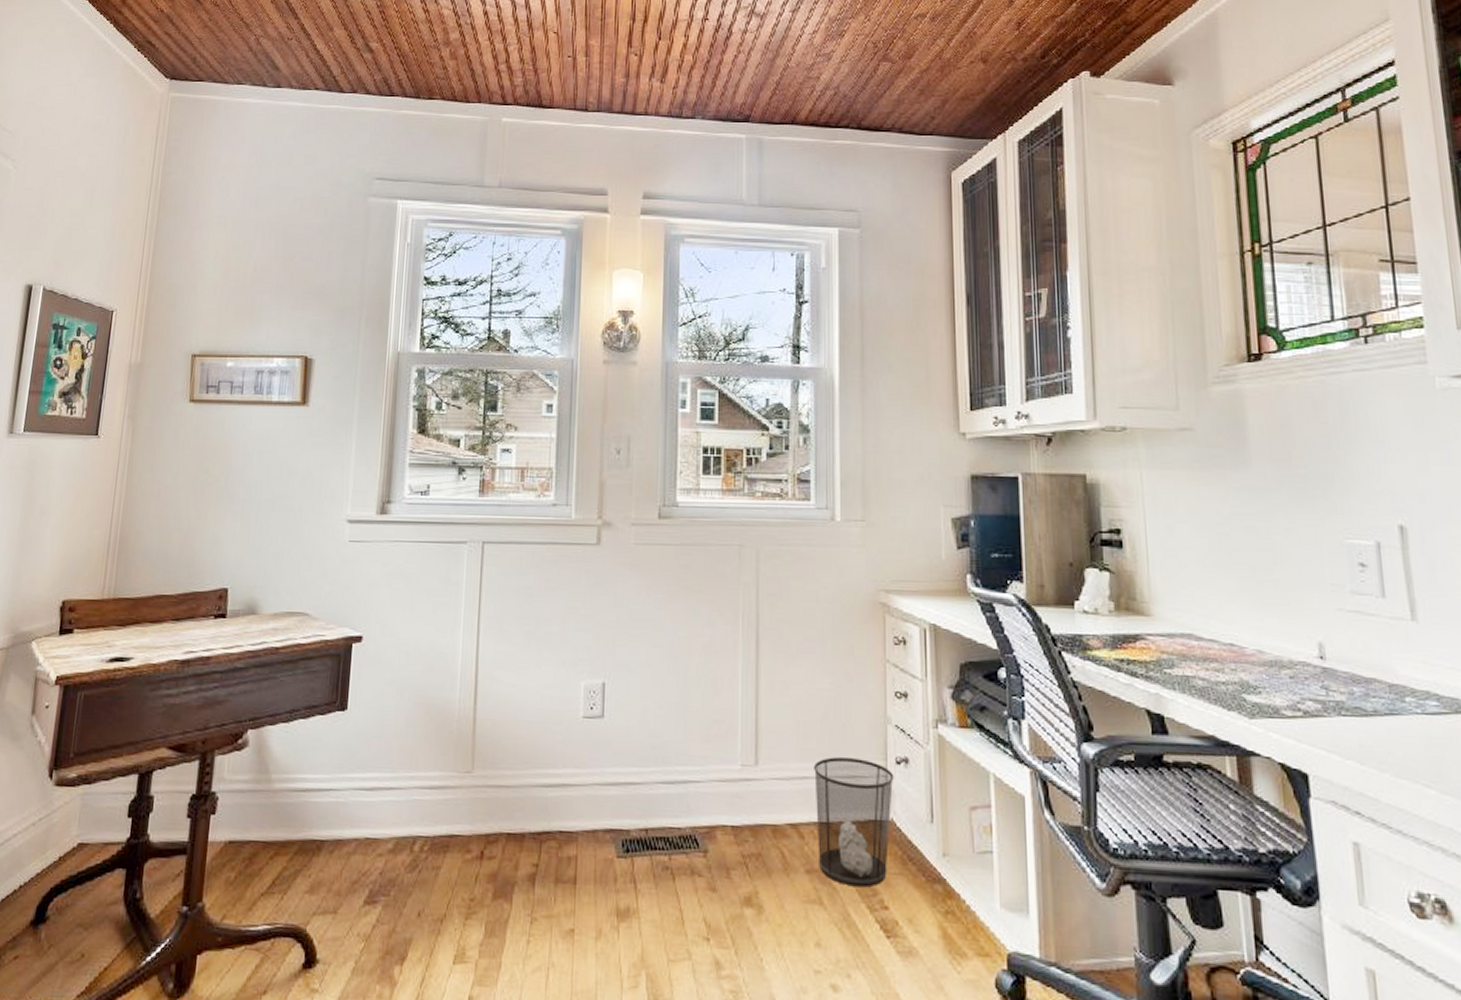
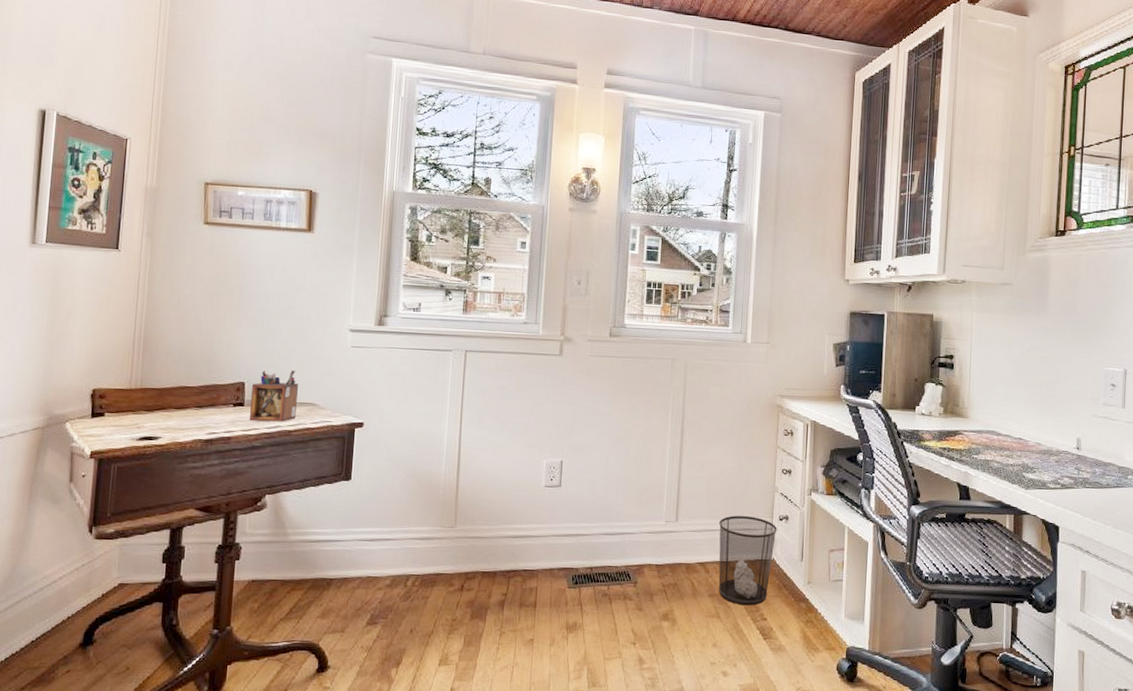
desk organizer: none [231,572,288,637] -> present [249,370,298,422]

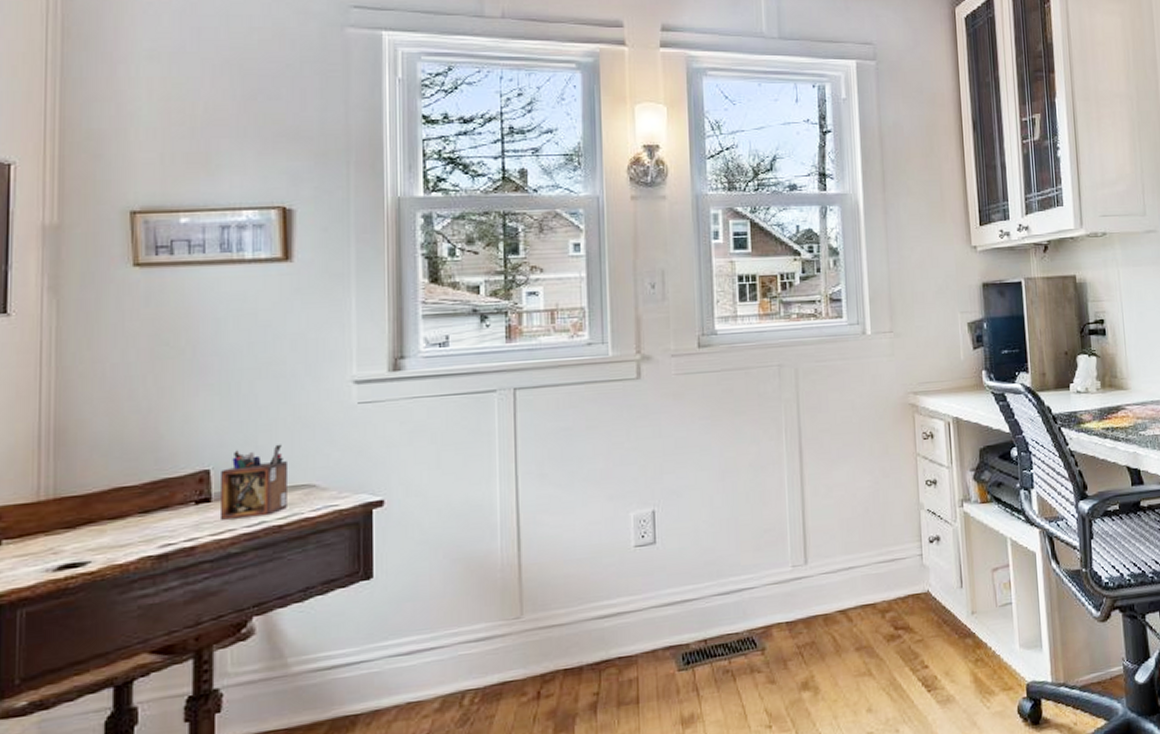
waste bin: present [718,515,777,606] -> none [858,543,928,655]

